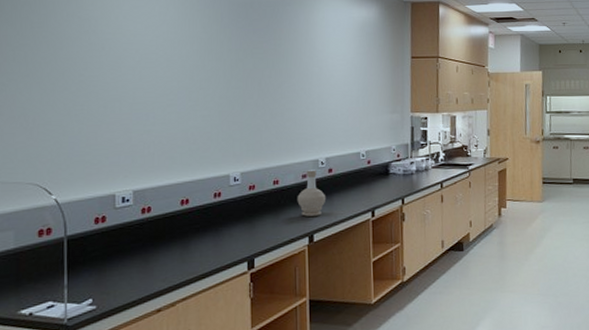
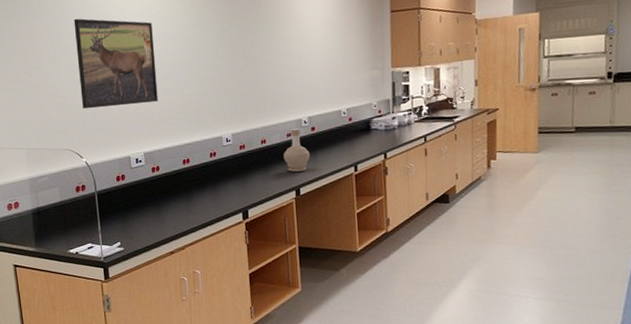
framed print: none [57,30,157,136] -> present [74,18,158,109]

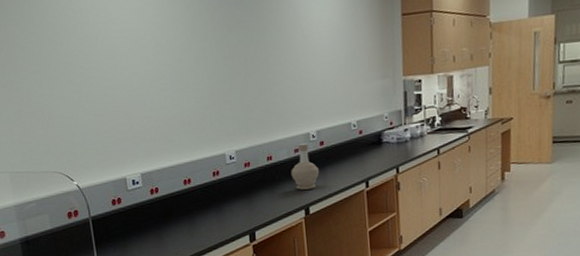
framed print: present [74,18,158,109] -> none [55,24,154,127]

